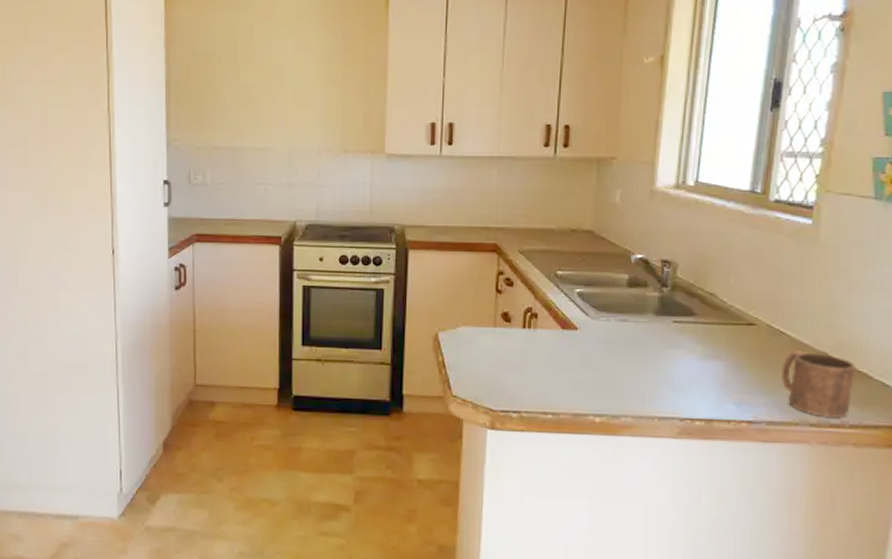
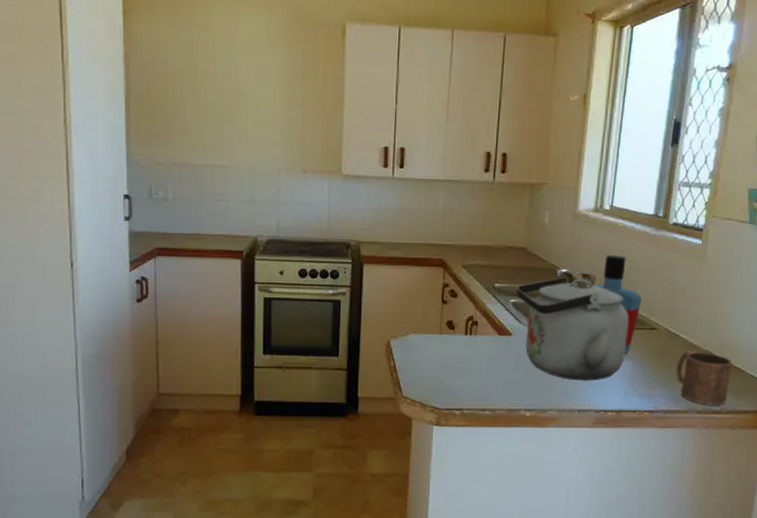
kettle: none [582,263,720,384] -> present [516,277,629,381]
bottle: none [676,238,736,354] -> present [594,255,642,354]

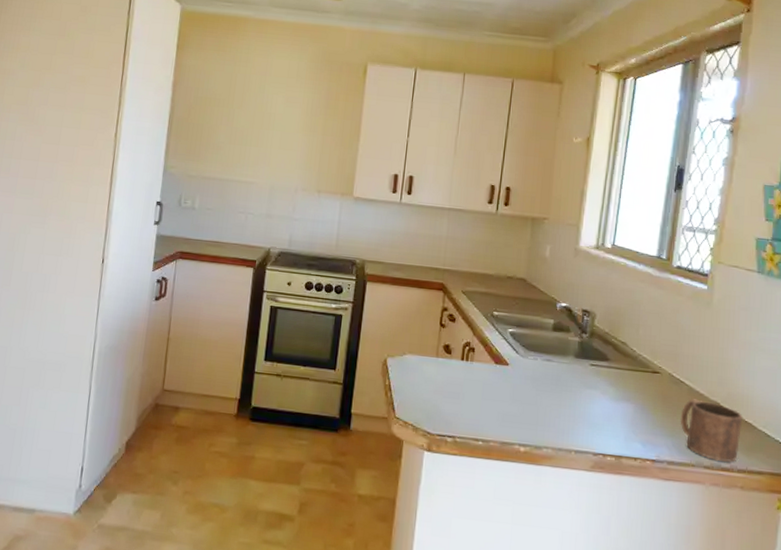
kettle: present [516,277,629,381] -> none [514,310,631,421]
bottle: present [594,255,642,354] -> none [594,293,644,396]

